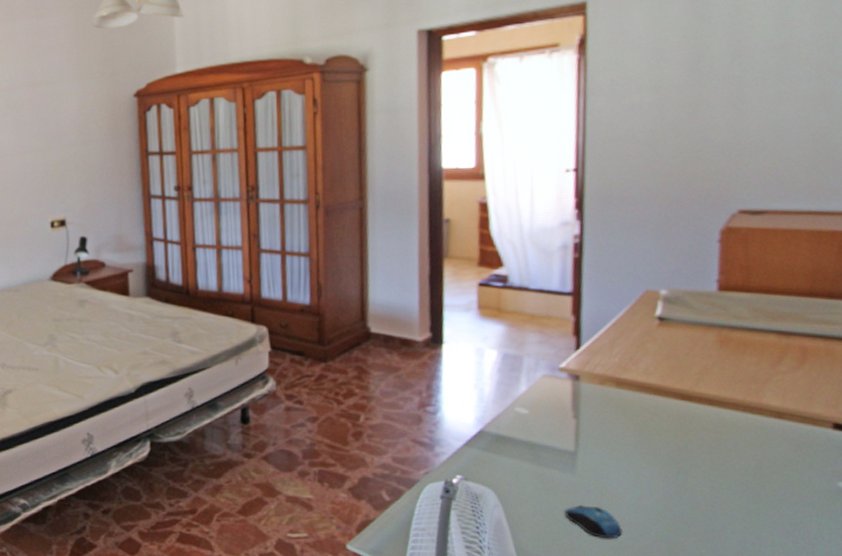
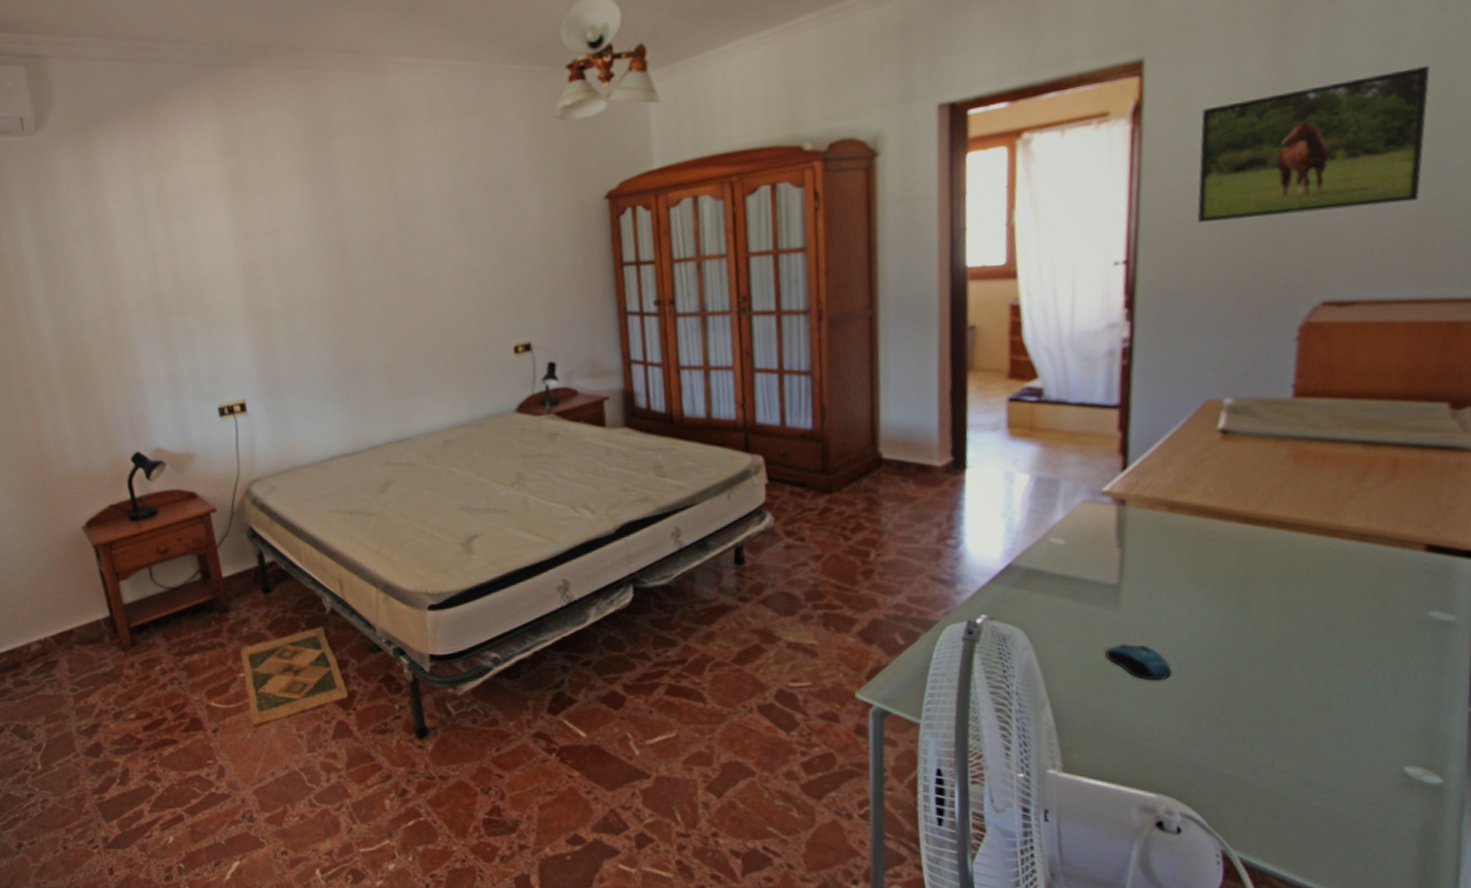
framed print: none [634,18,818,139] -> present [1197,66,1430,222]

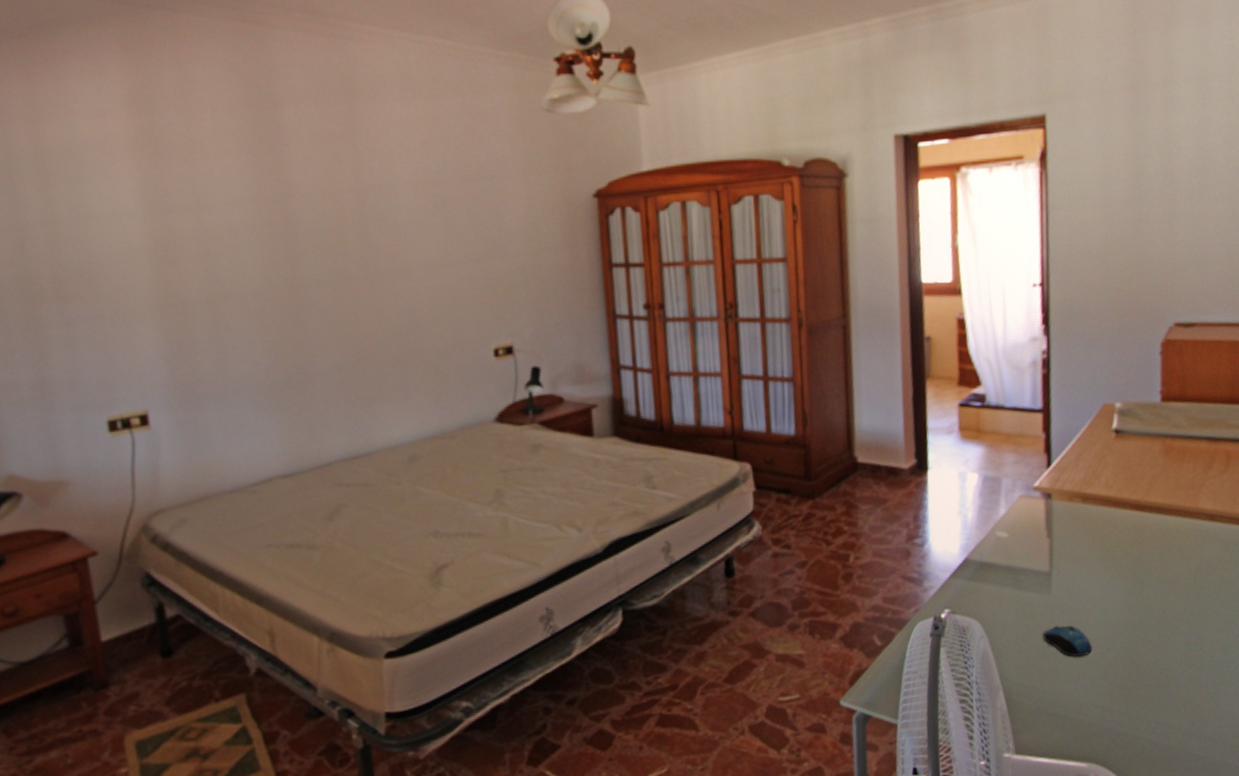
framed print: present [1197,66,1430,222] -> none [1087,142,1228,254]

